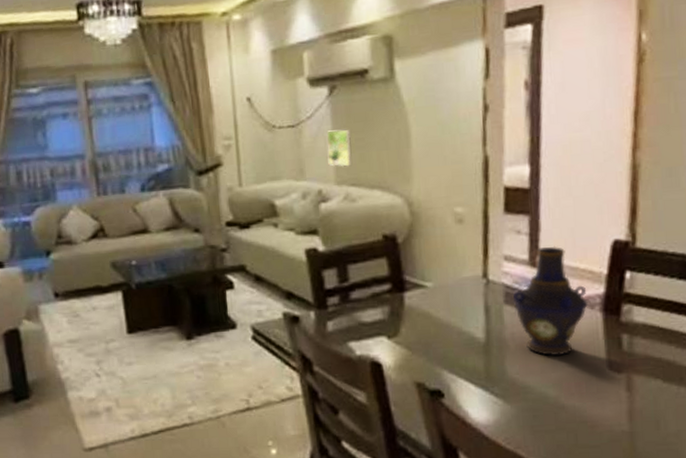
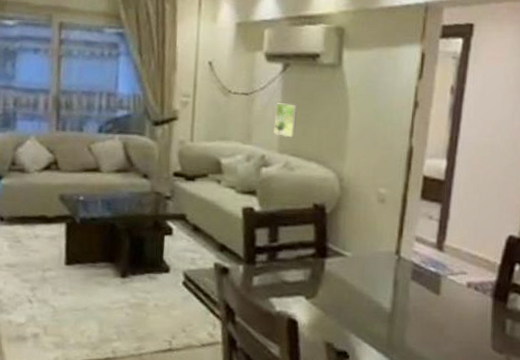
vase: present [513,246,589,356] -> none [418,233,483,332]

